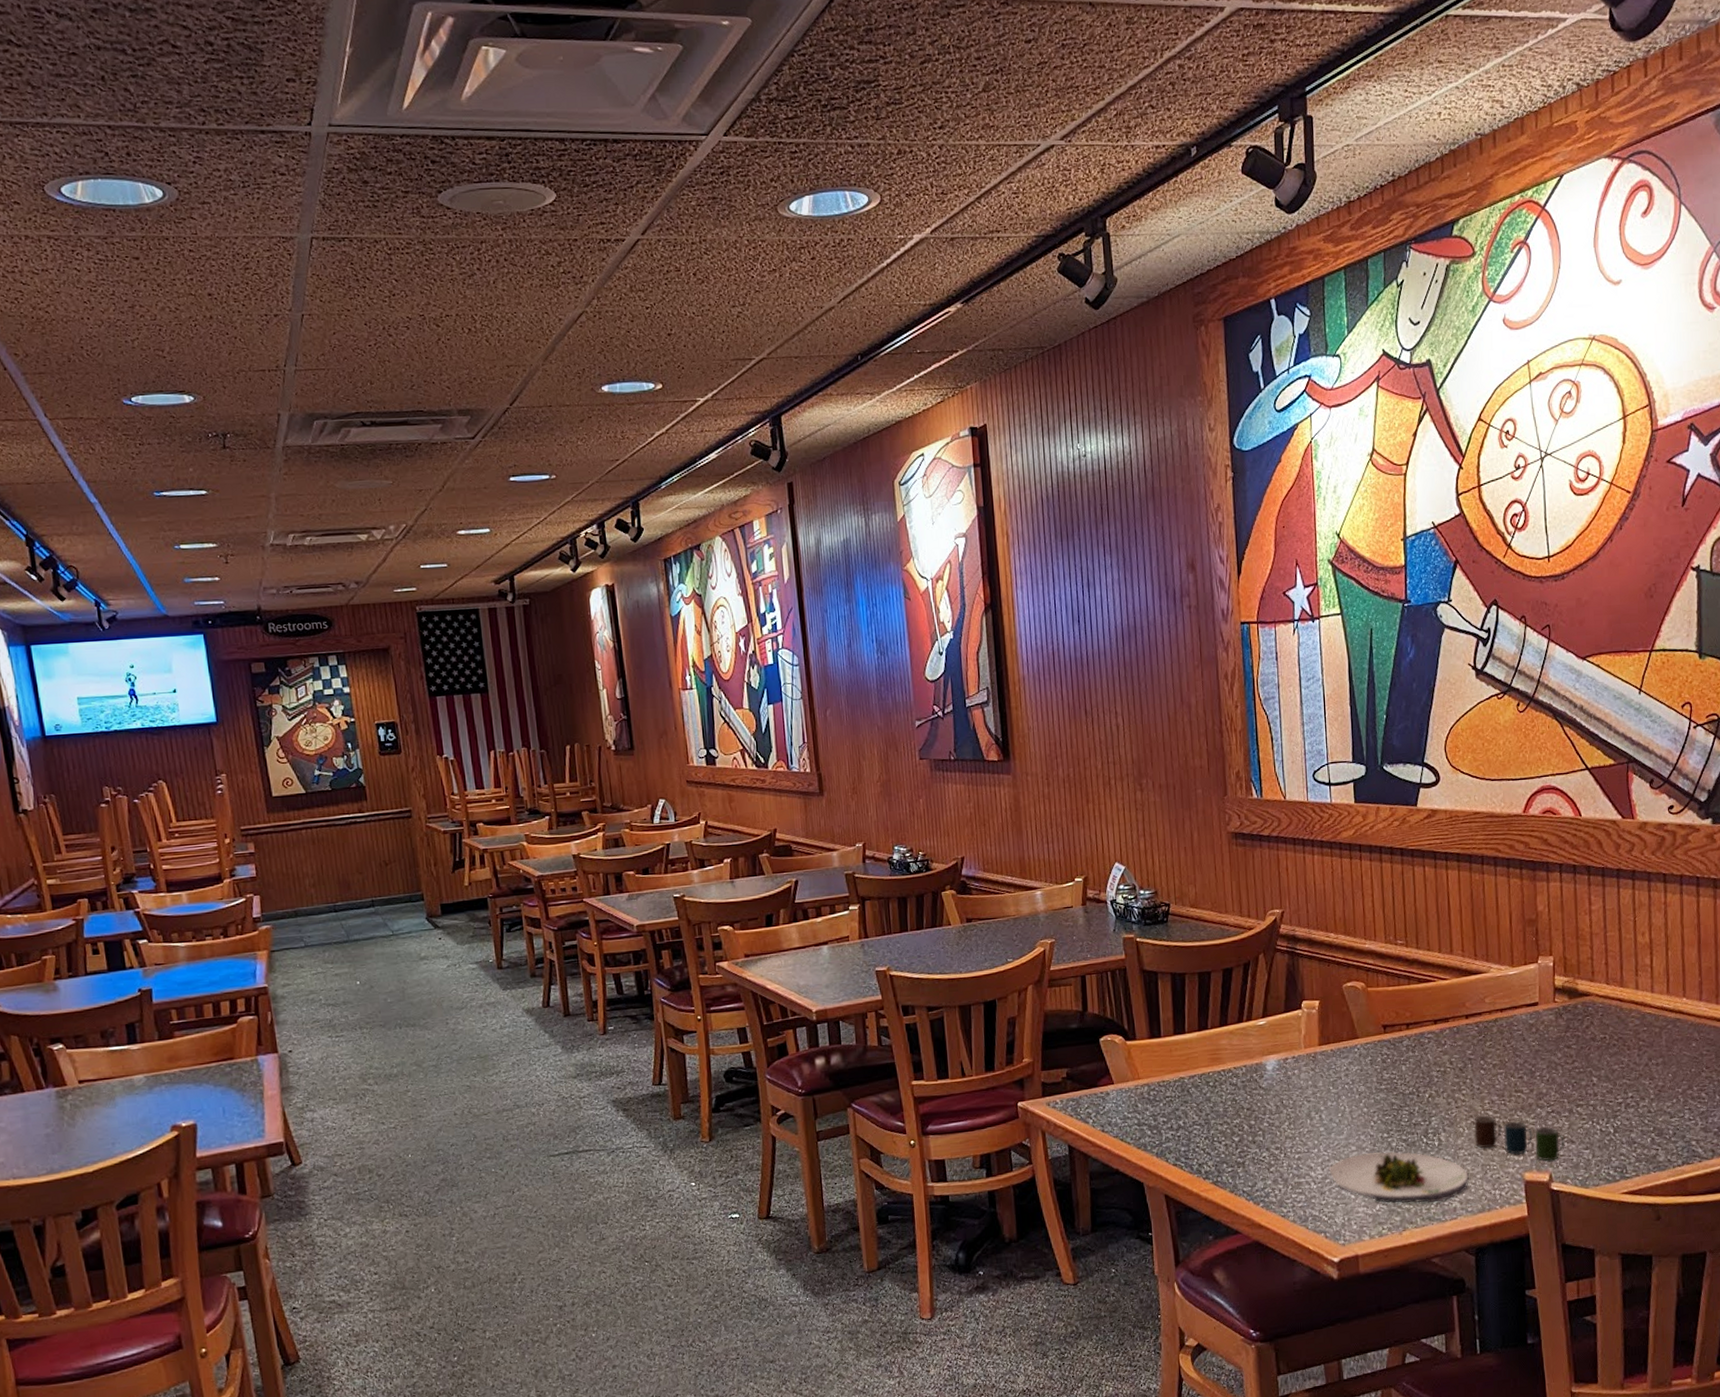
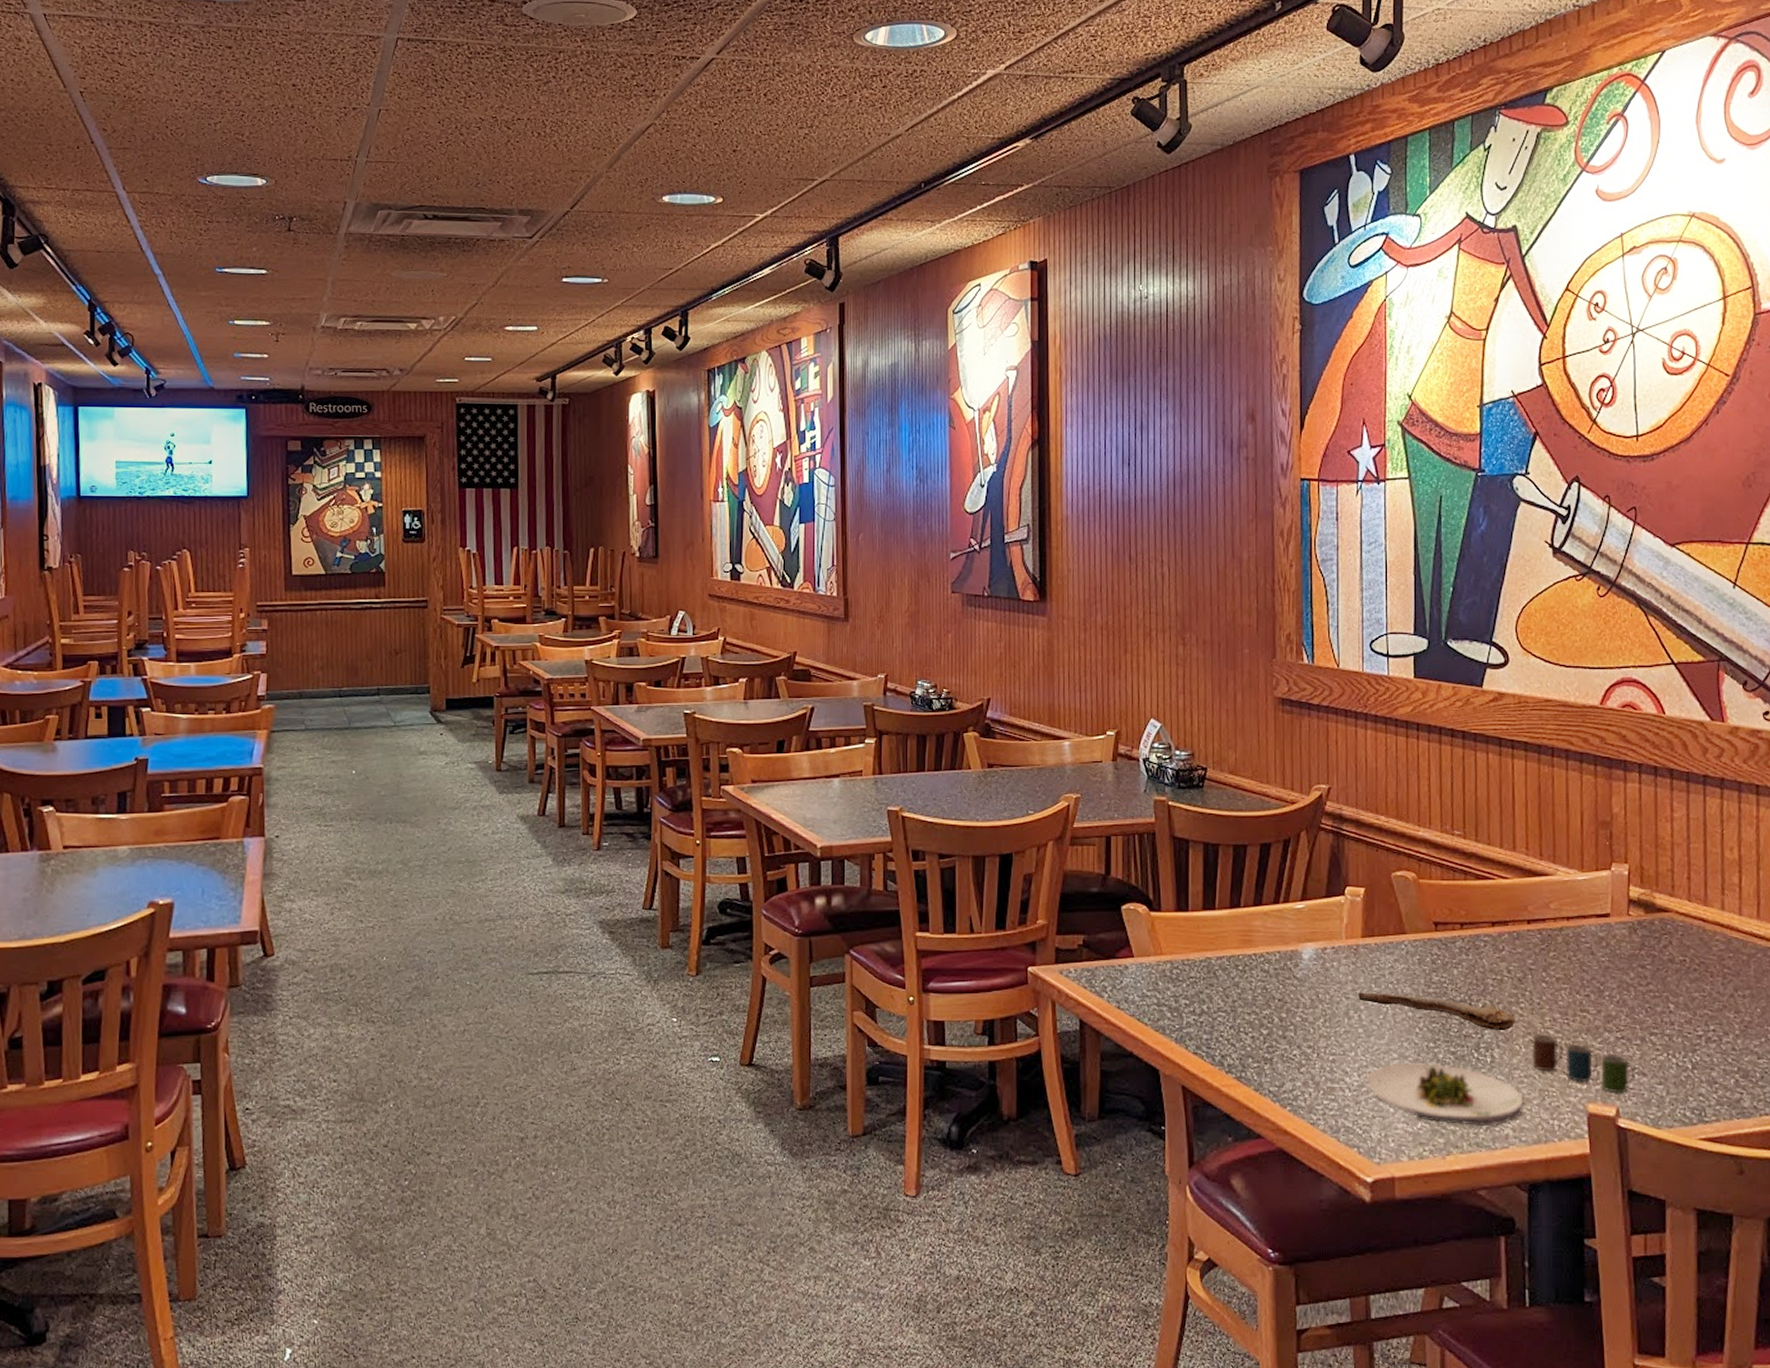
spoon: none [1318,1093,1459,1117] -> present [1358,992,1516,1031]

